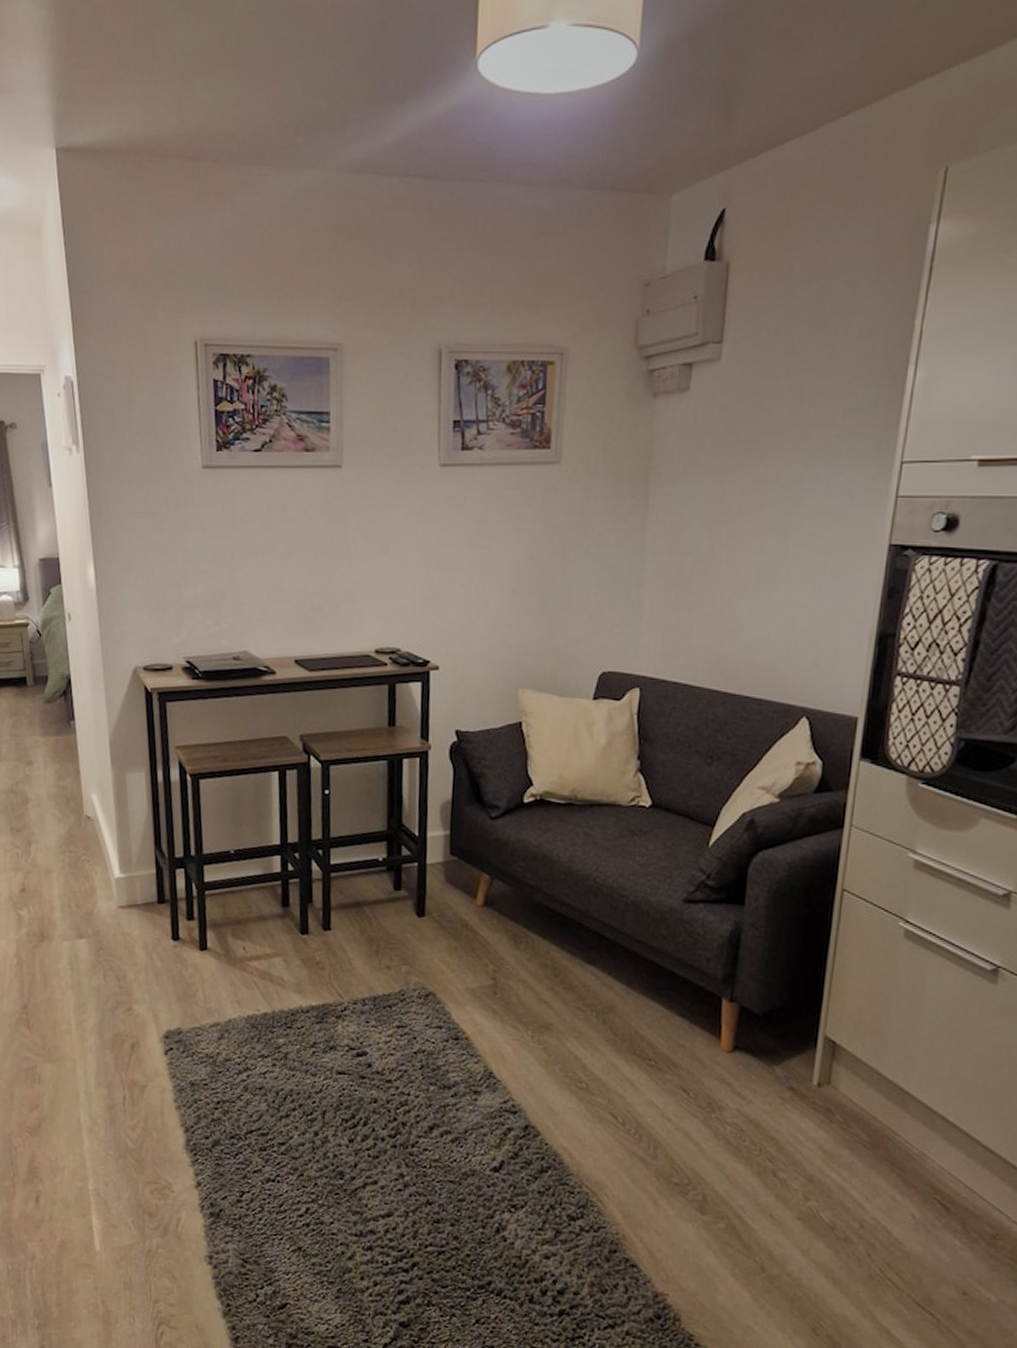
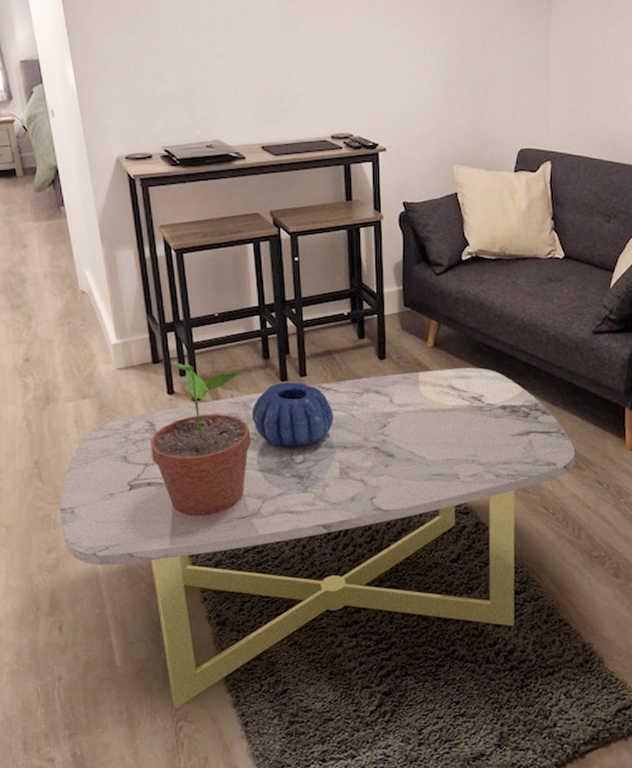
coffee table: none [46,933,656,1310] -> present [60,367,576,708]
potted plant: none [149,905,262,1086] -> present [151,364,251,517]
decorative bowl: none [265,935,361,1014] -> present [251,382,334,447]

